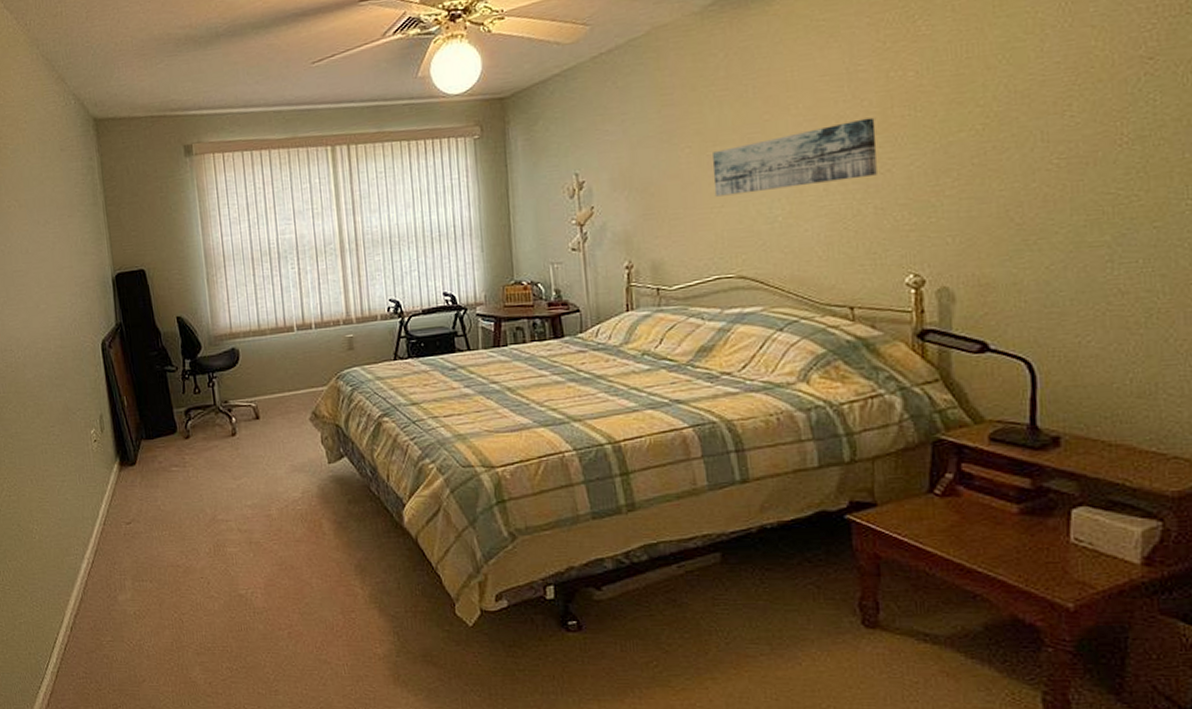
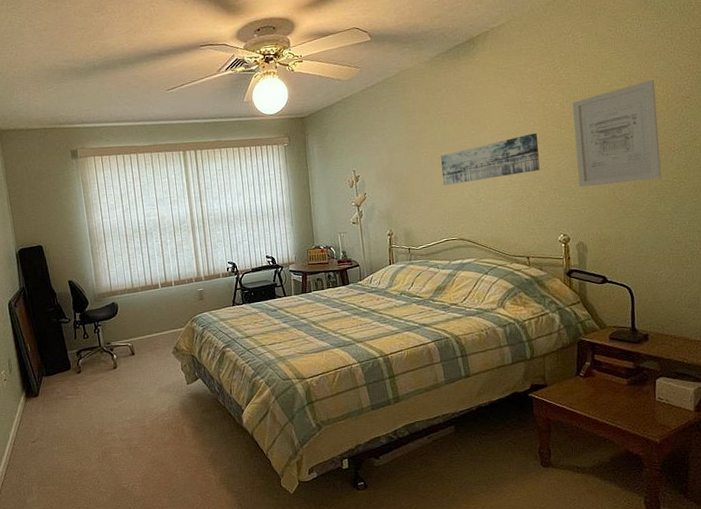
wall art: none [937,29,1095,202] -> present [572,79,661,187]

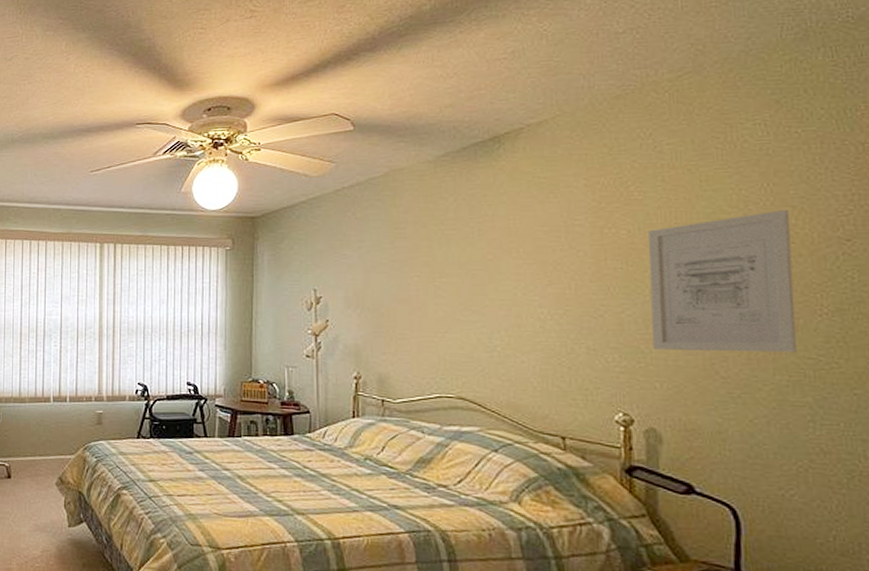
wall art: present [441,133,540,185] -> none [438,267,591,323]

